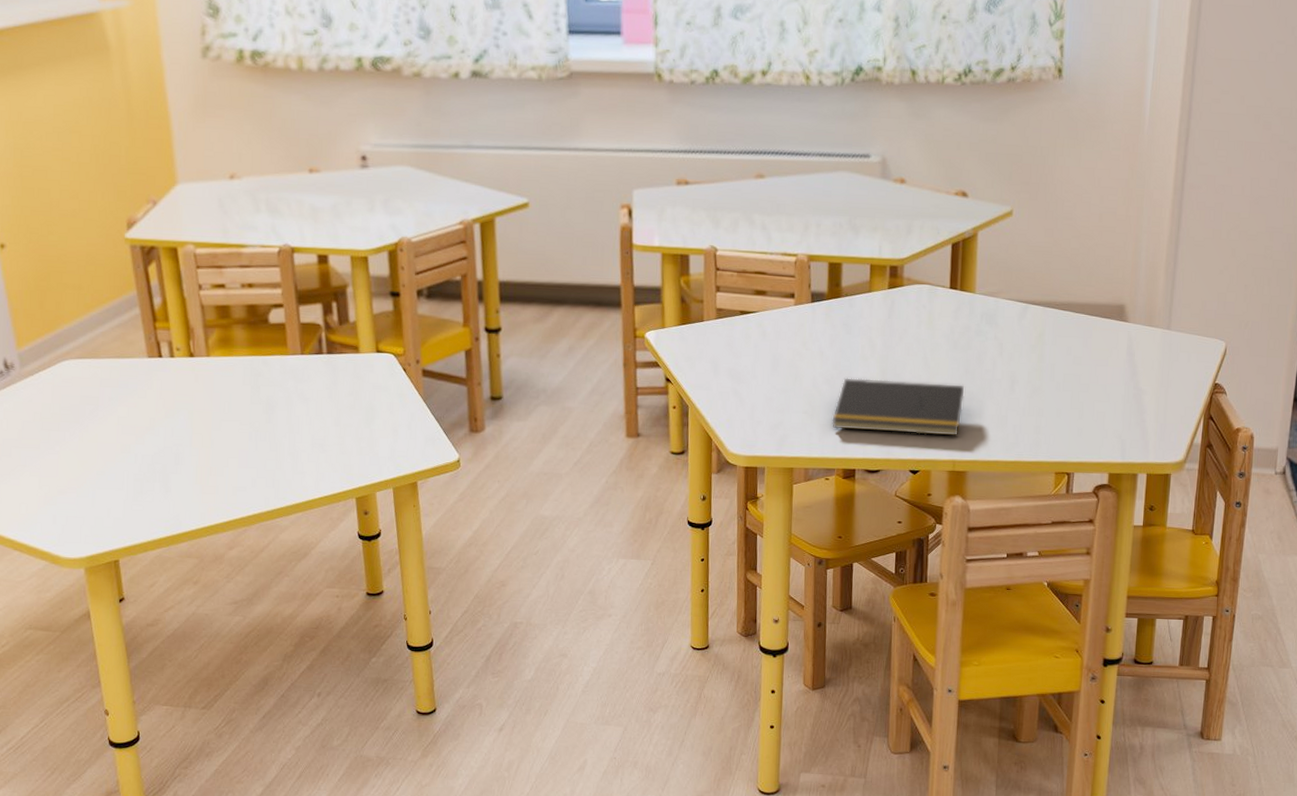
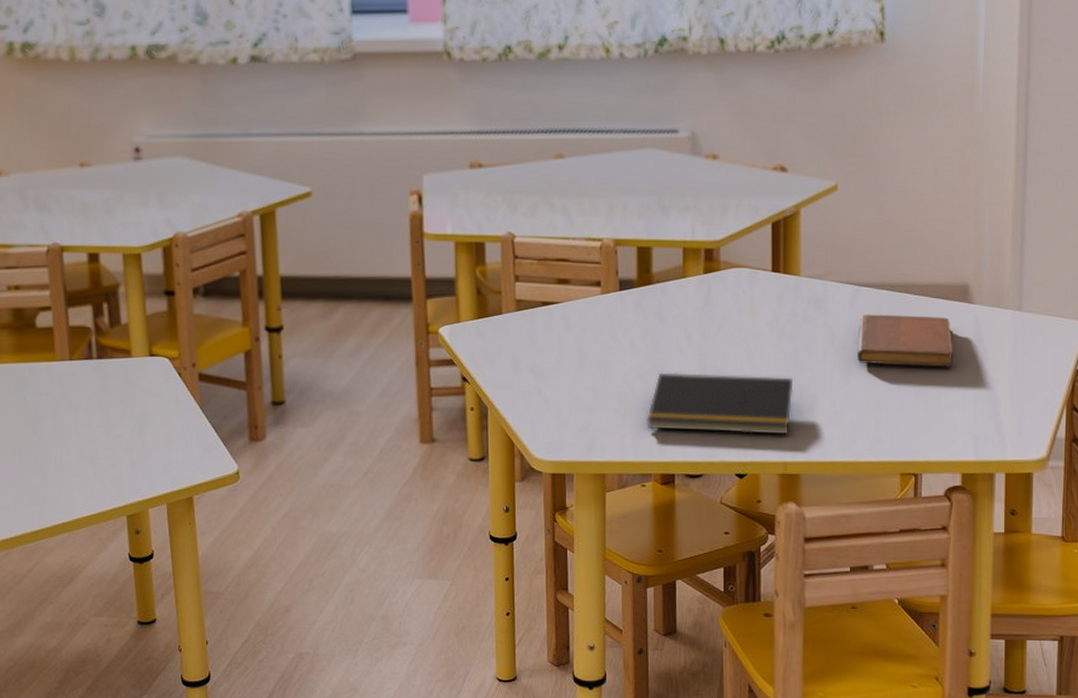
notebook: none [1022,329,1108,379] -> present [857,314,954,367]

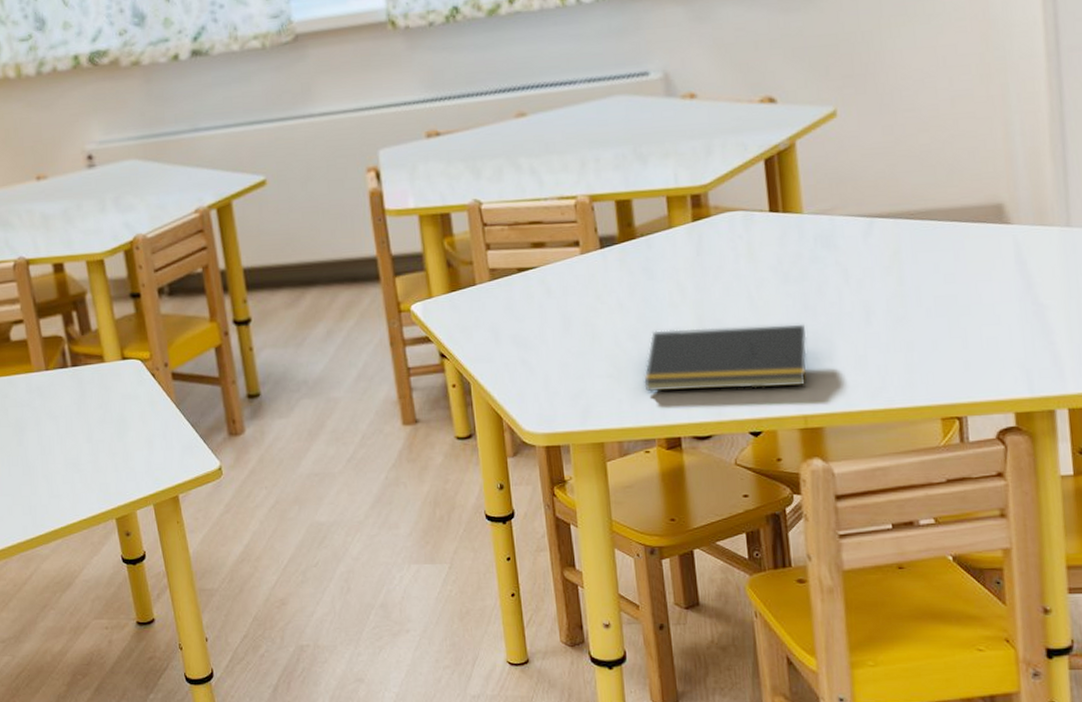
notebook: present [857,314,954,367] -> none [877,242,993,302]

